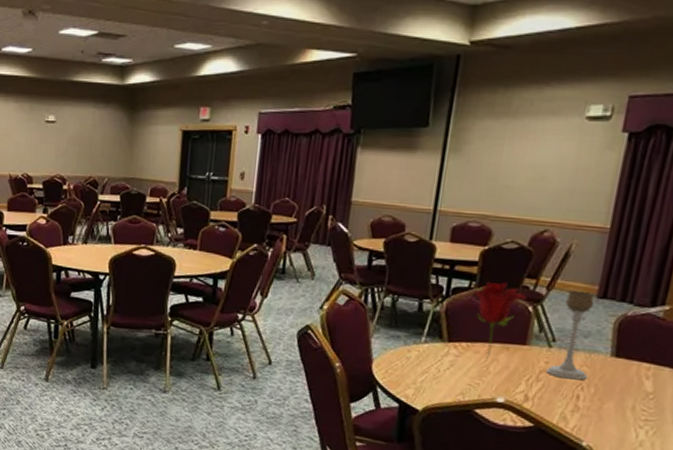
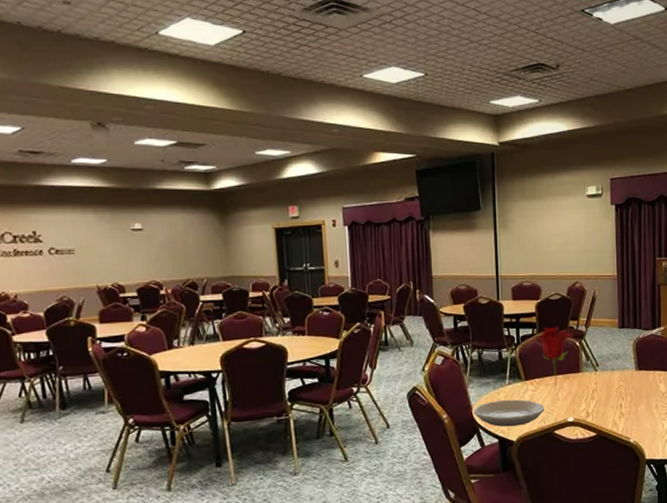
plate: none [373,358,468,394] -> present [473,399,545,427]
candle holder: present [545,290,594,380] -> none [596,324,624,394]

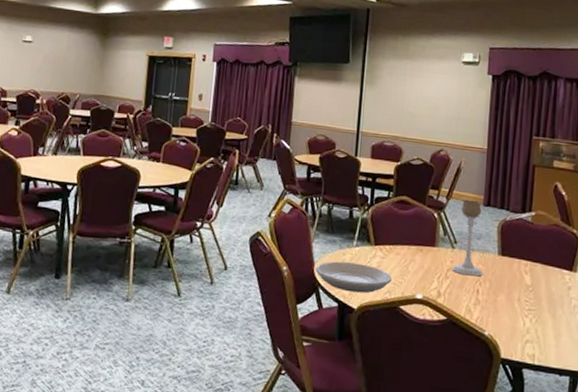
flower: present [535,326,574,388] -> none [390,192,432,259]
candle holder: none [596,324,624,394] -> present [451,199,483,277]

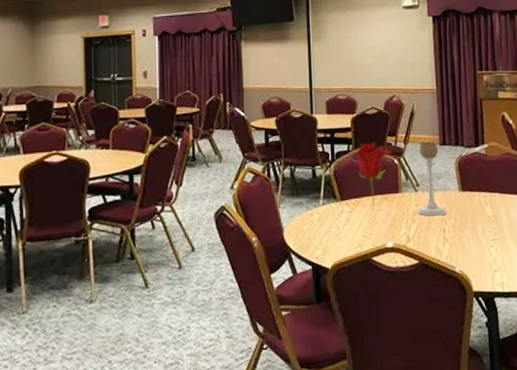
plate: present [315,261,392,293] -> none [285,221,362,252]
flower: none [390,192,432,259] -> present [351,142,392,210]

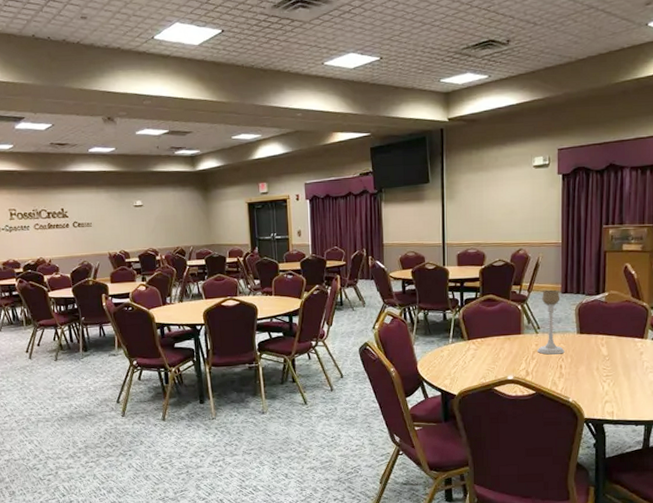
flower: present [351,142,392,210] -> none [478,291,516,348]

